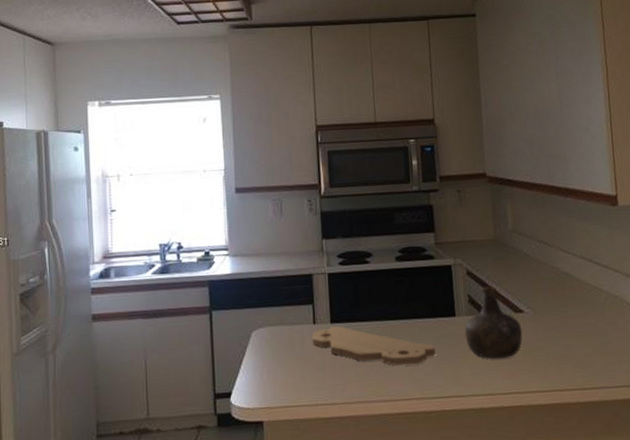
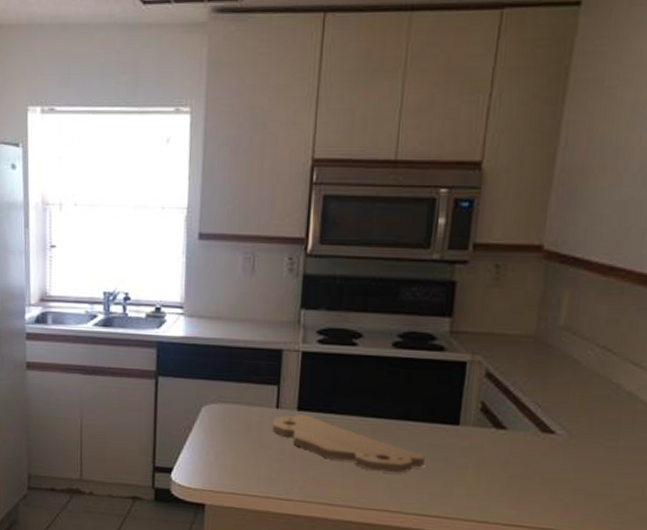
bottle: present [464,285,523,359] -> none [466,394,548,485]

